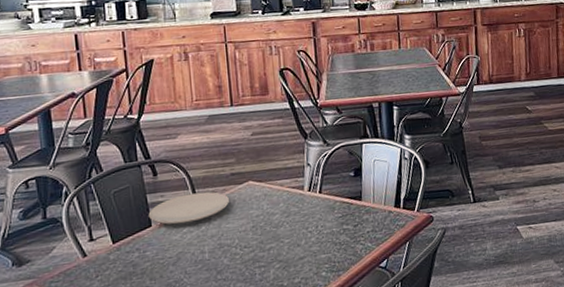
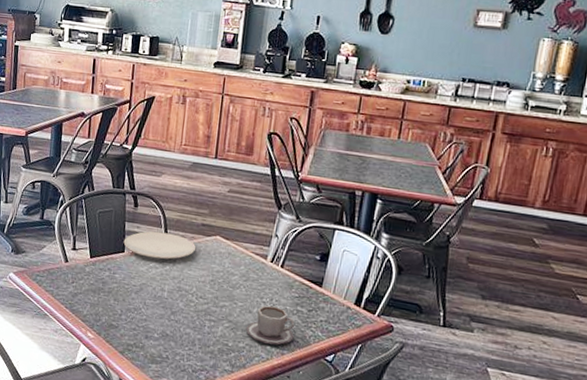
cup: none [297,232,346,272] -> present [245,305,295,346]

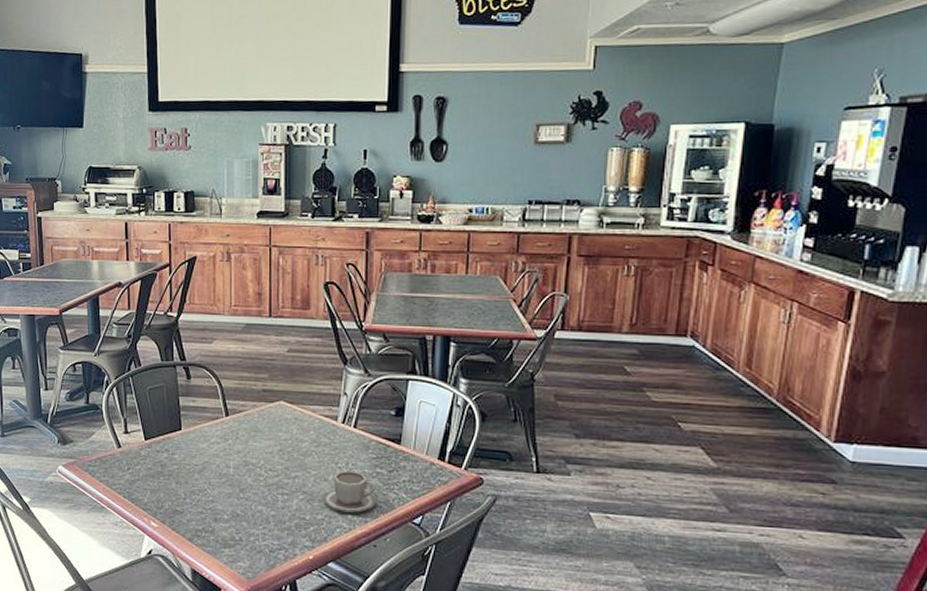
plate: present [123,231,196,260] -> none [179,403,258,434]

